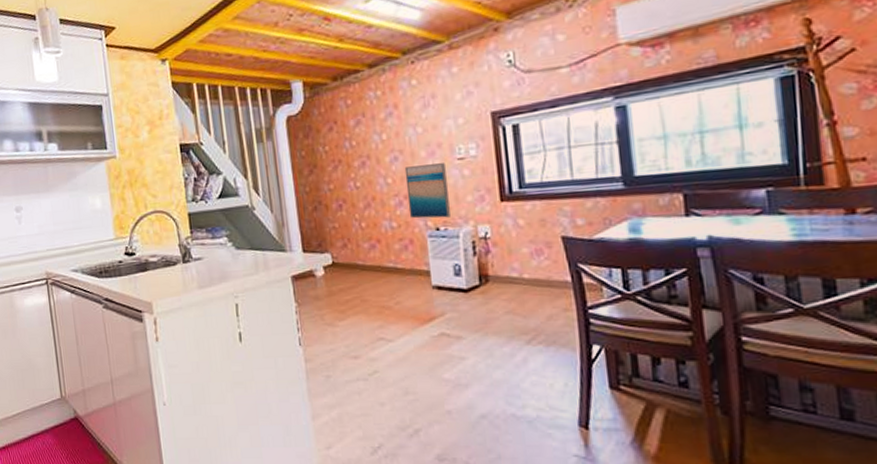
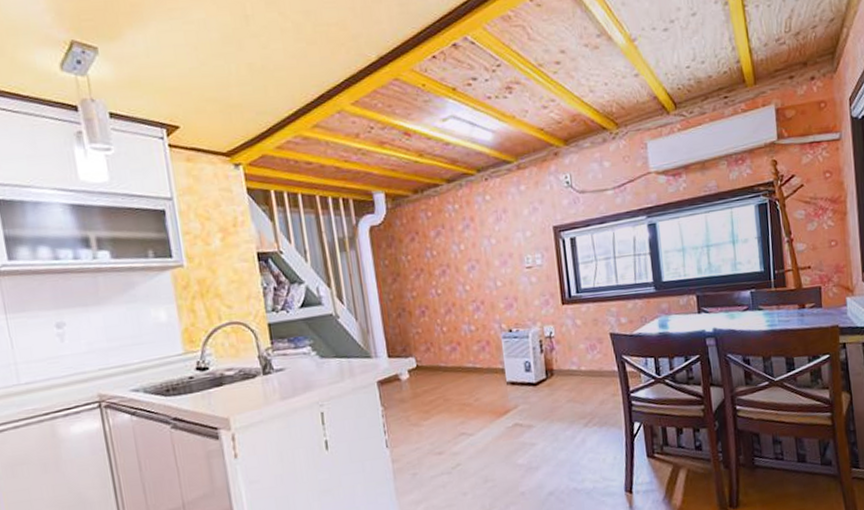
wall art: present [404,163,450,219] -> none [480,271,521,322]

